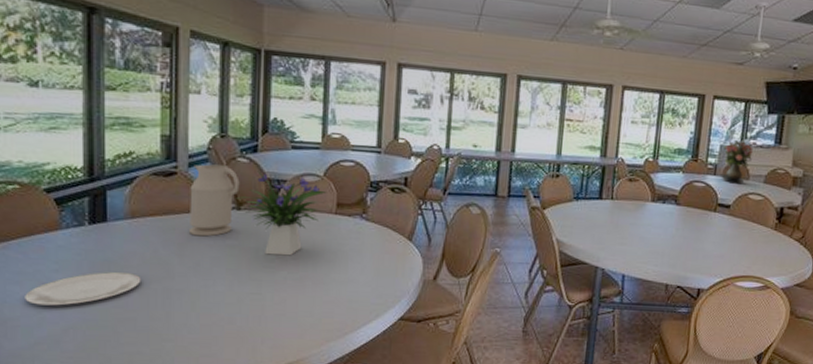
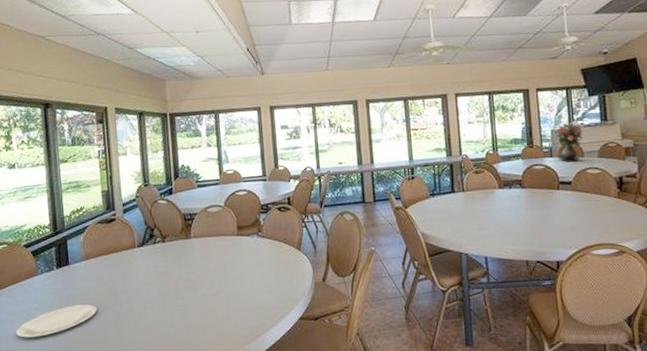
water jug: present [188,164,240,237] -> none [126,208,162,268]
flower arrangement: present [236,171,327,256] -> none [161,209,229,276]

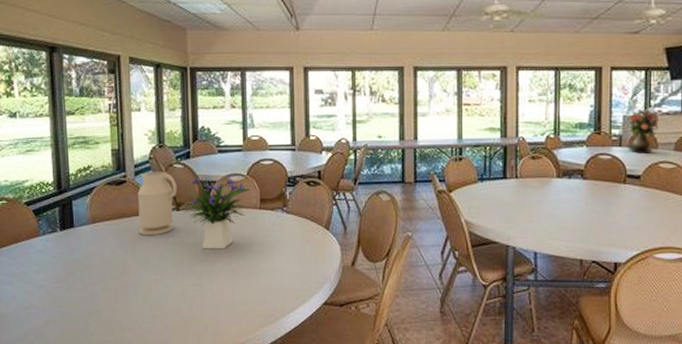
plate: present [16,303,98,338] -> none [15,270,104,302]
water jug: none [126,208,162,268] -> present [137,172,177,236]
flower arrangement: none [161,209,229,276] -> present [175,174,251,250]

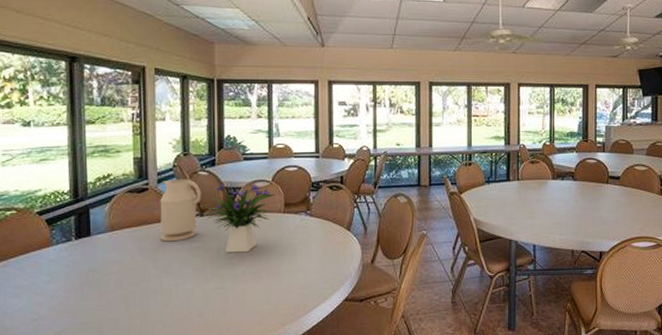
bouquet: present [626,108,659,154] -> none [608,120,634,158]

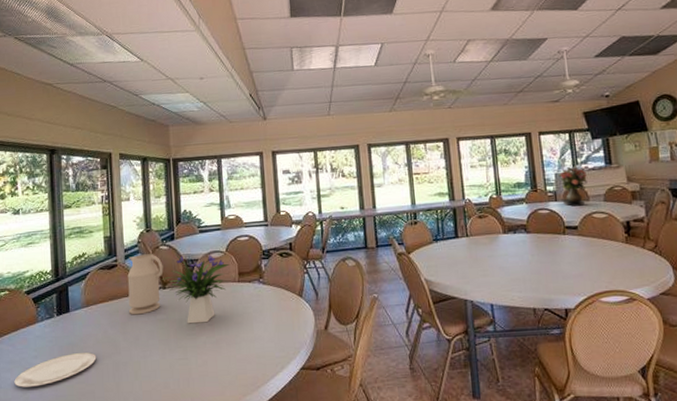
plate: none [22,278,122,314] -> present [14,352,97,388]
bouquet: none [608,120,634,158] -> present [558,165,588,207]

